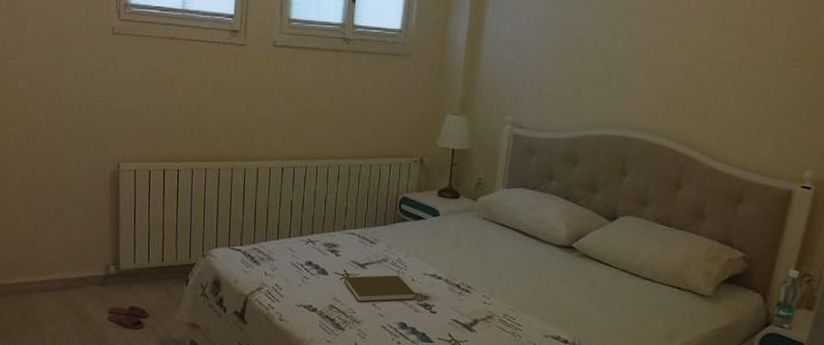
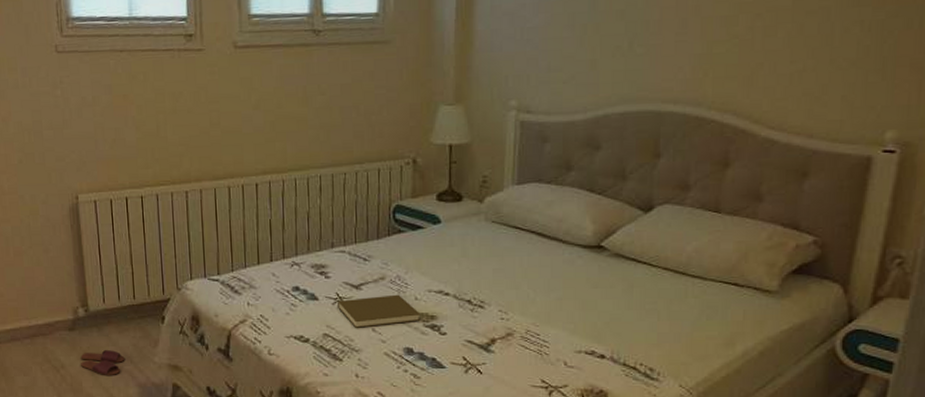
bottle: present [772,269,801,328] -> none [857,251,891,322]

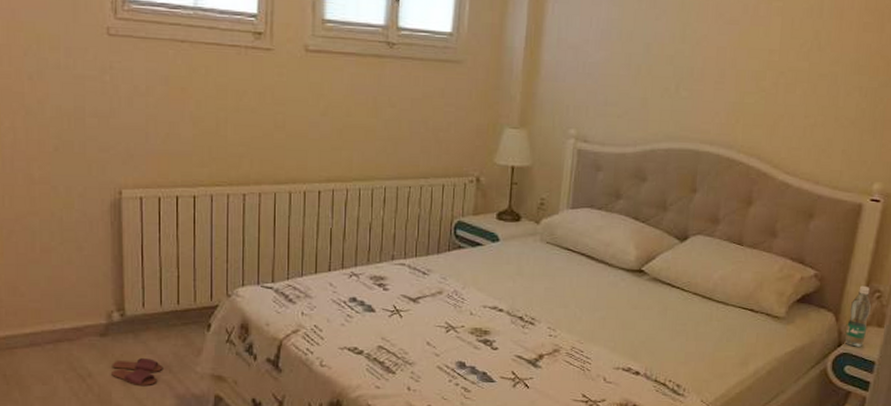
book: present [338,294,421,328] -> none [394,309,475,341]
bottle: none [857,251,891,322] -> present [844,285,872,347]

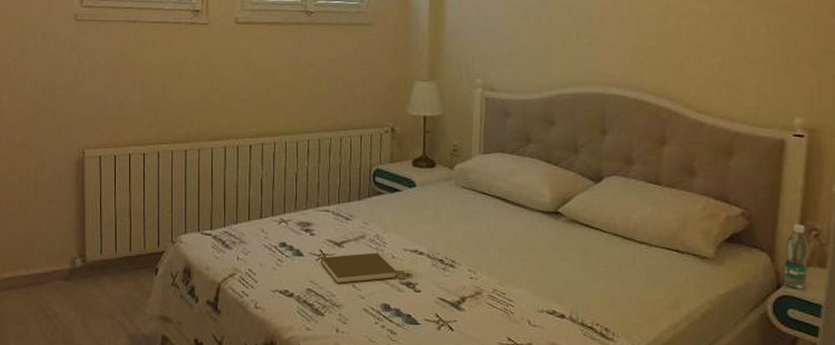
slippers: present [110,357,162,385] -> none [73,299,116,326]
book: none [394,309,475,341] -> present [321,252,397,284]

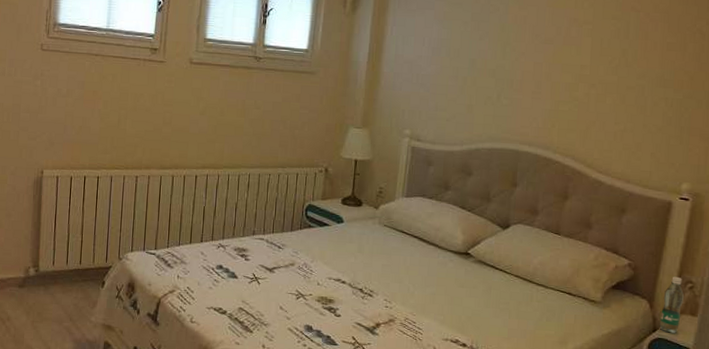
book: present [321,252,397,284] -> none [253,279,321,305]

